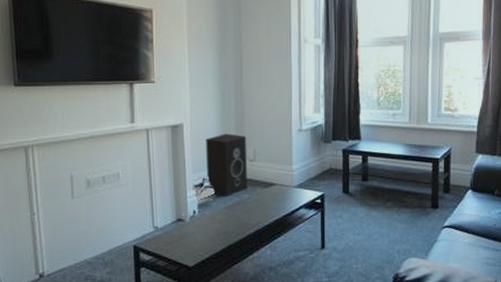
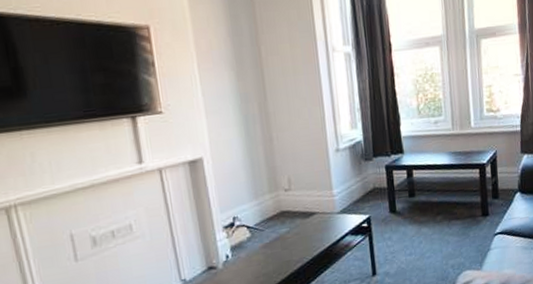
speaker: present [205,133,248,197] -> none [231,162,286,234]

